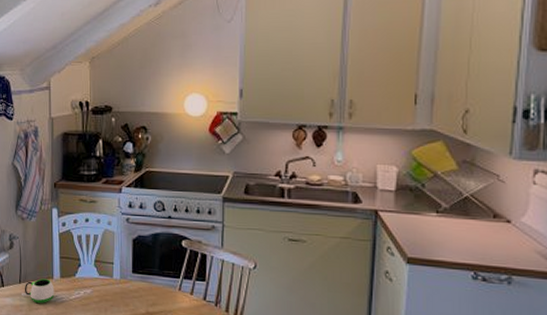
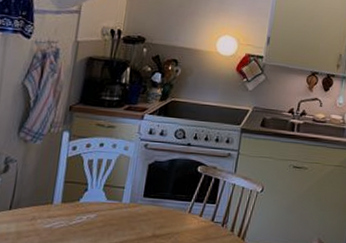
mug: present [22,278,55,303] -> none [10,204,53,230]

